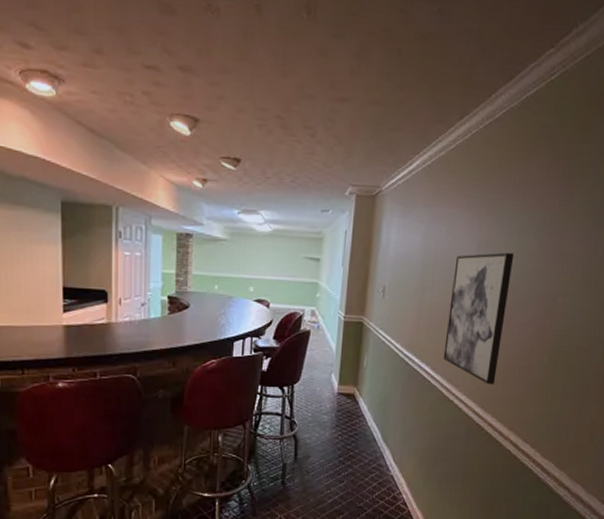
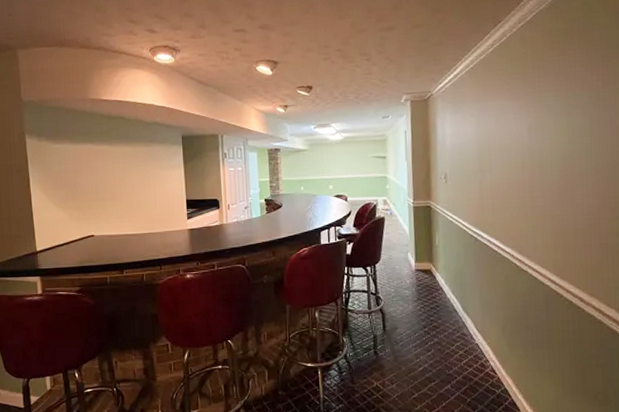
wall art: present [443,252,515,385] -> none [509,131,567,253]

